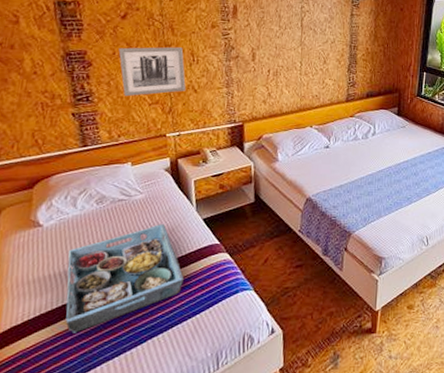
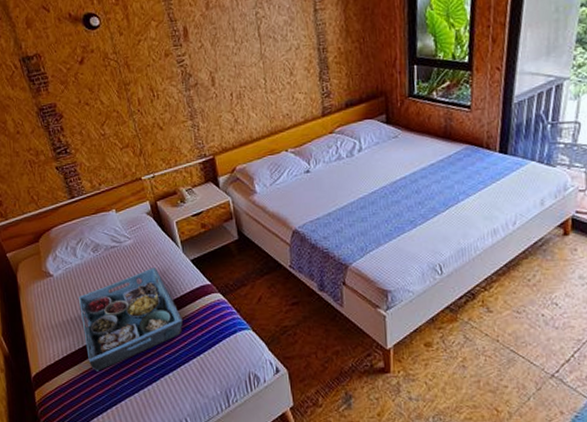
wall art: present [118,47,186,97] -> none [83,84,152,144]

